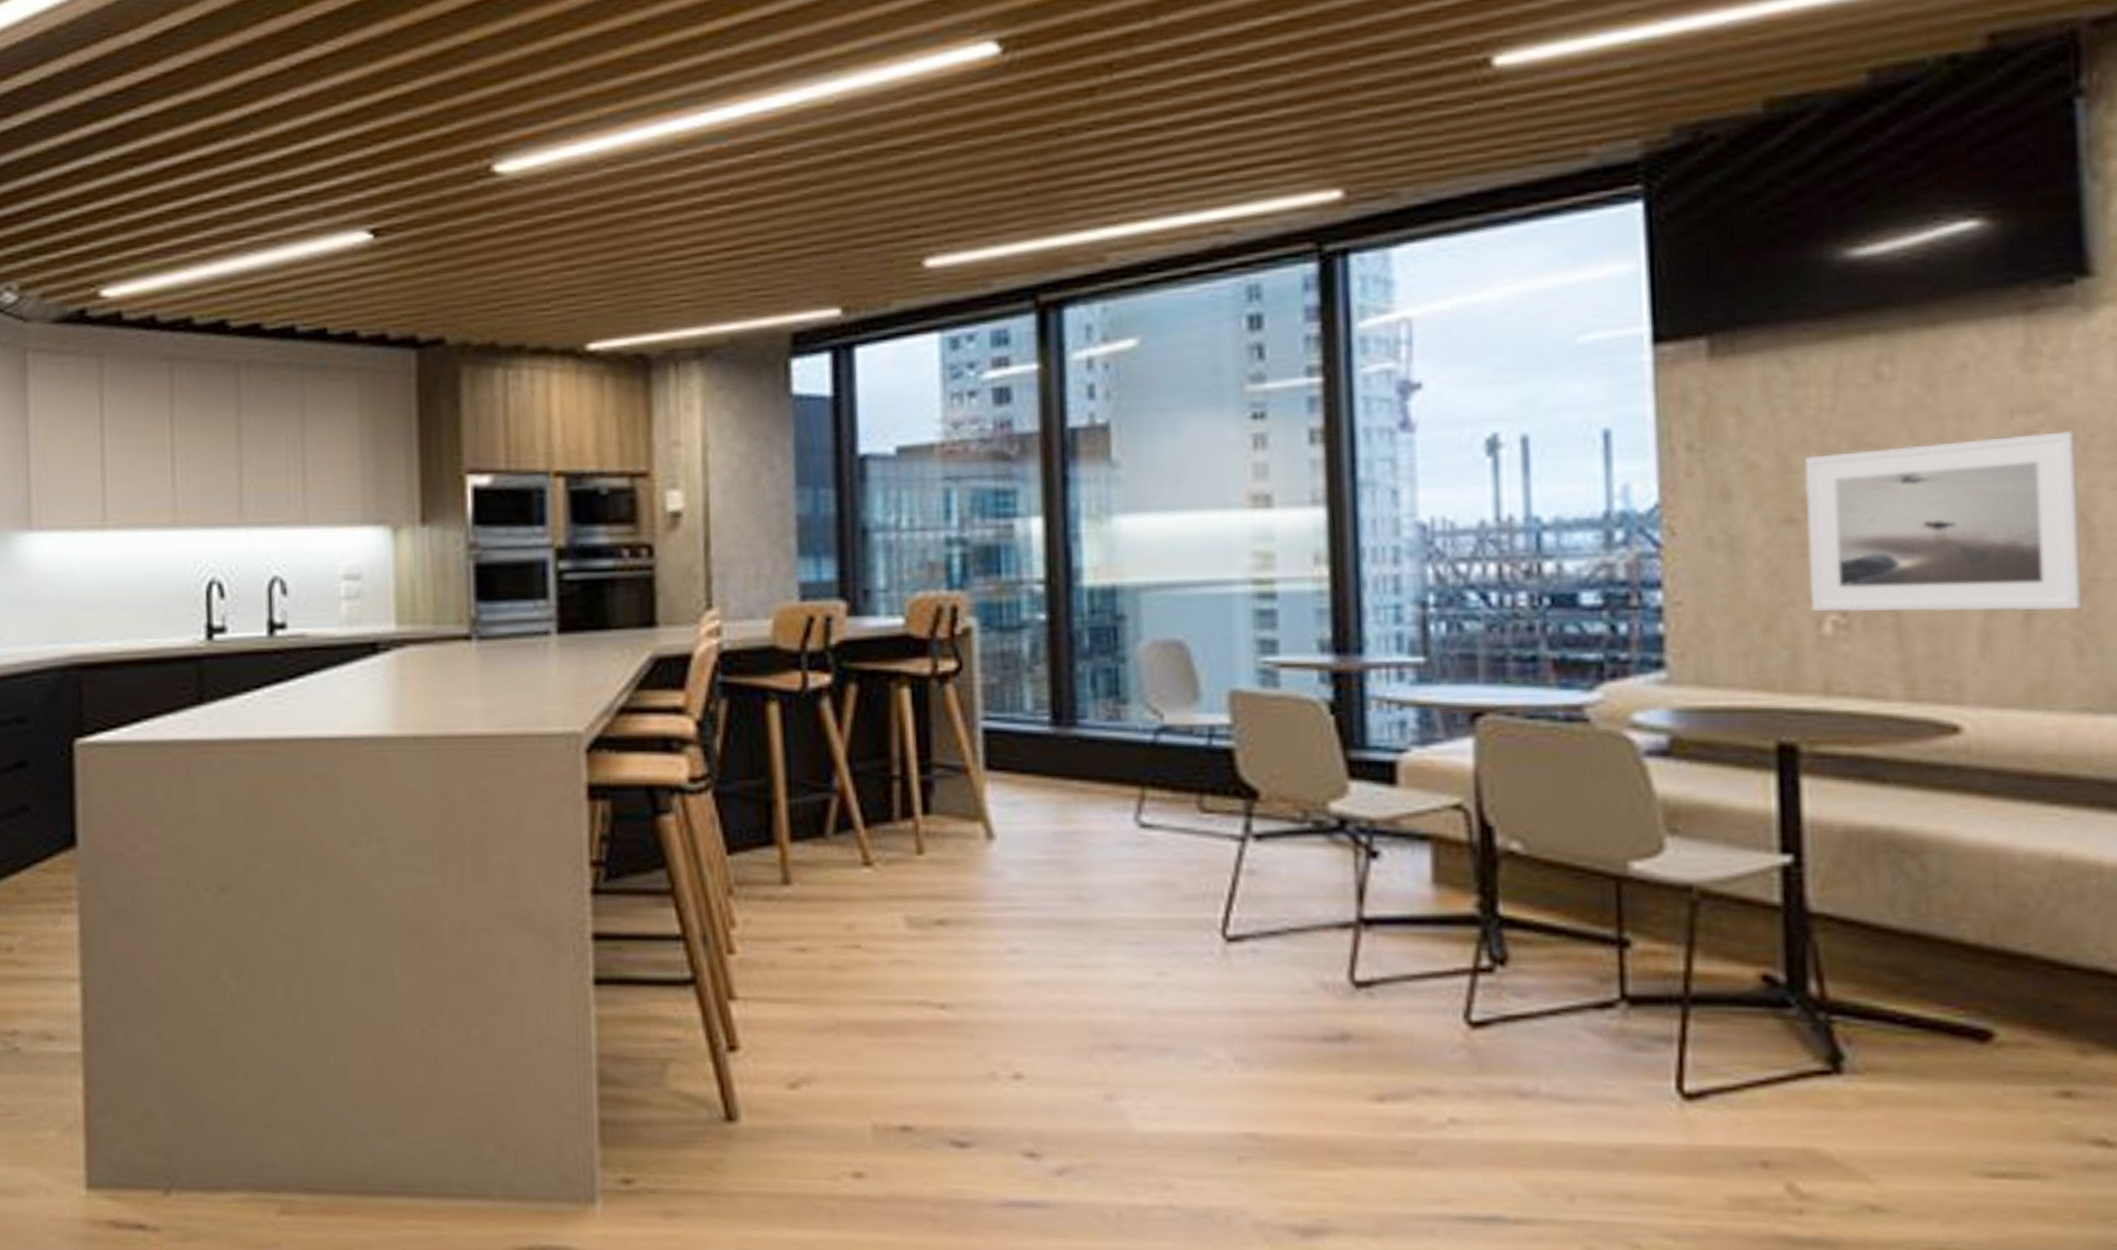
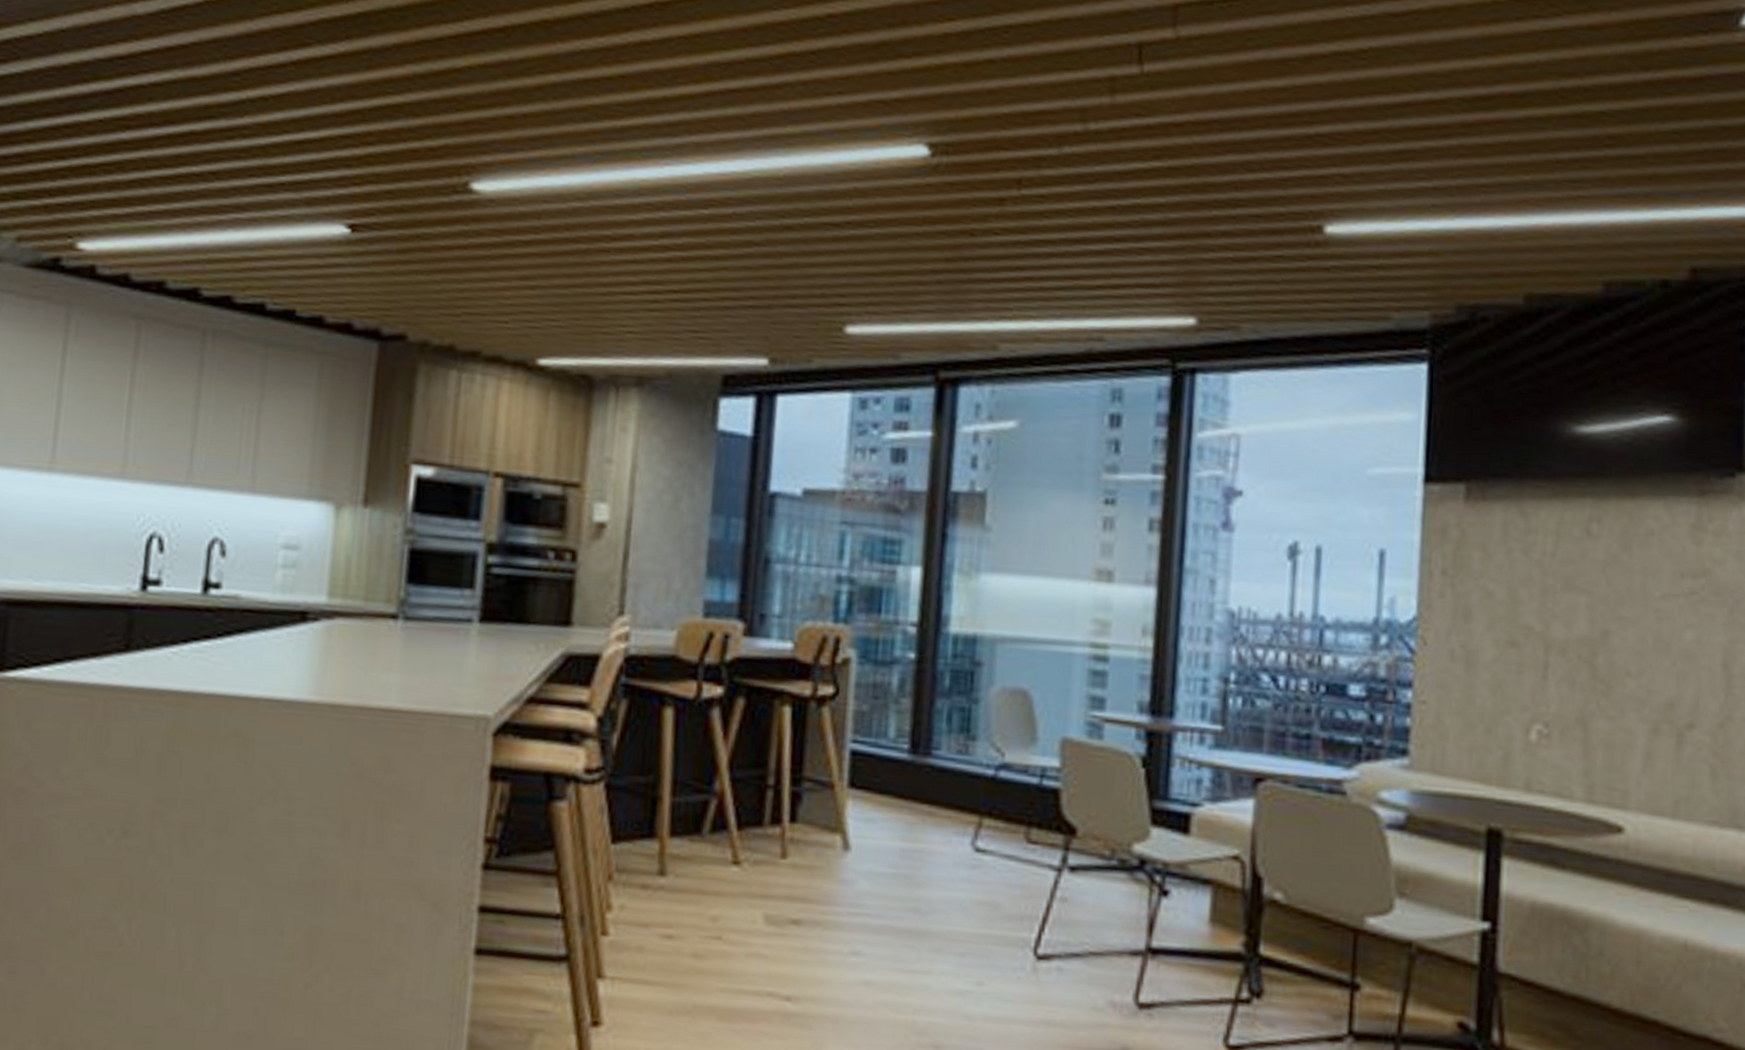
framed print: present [1804,430,2084,613] -> none [1522,591,1726,741]

